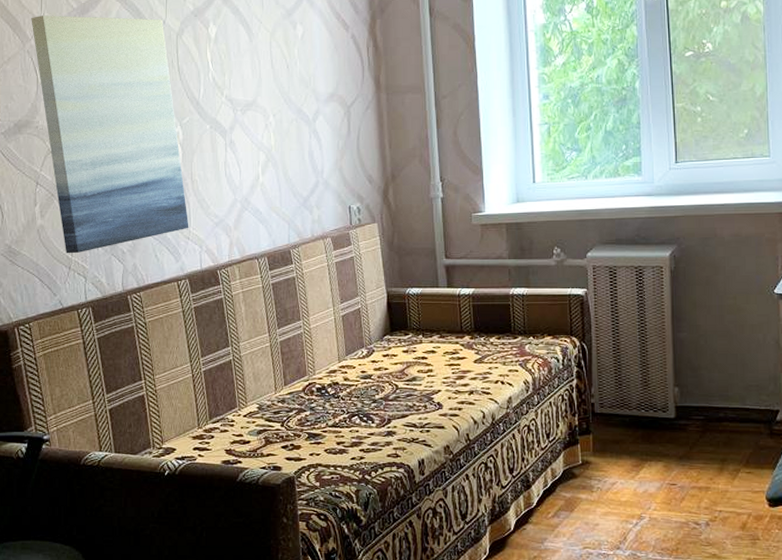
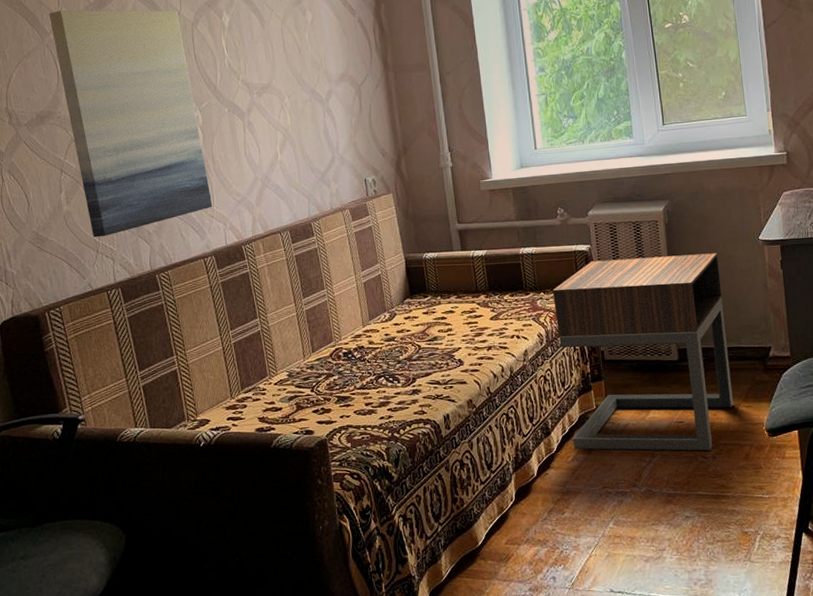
nightstand: none [542,305,733,518] -> present [552,253,734,452]

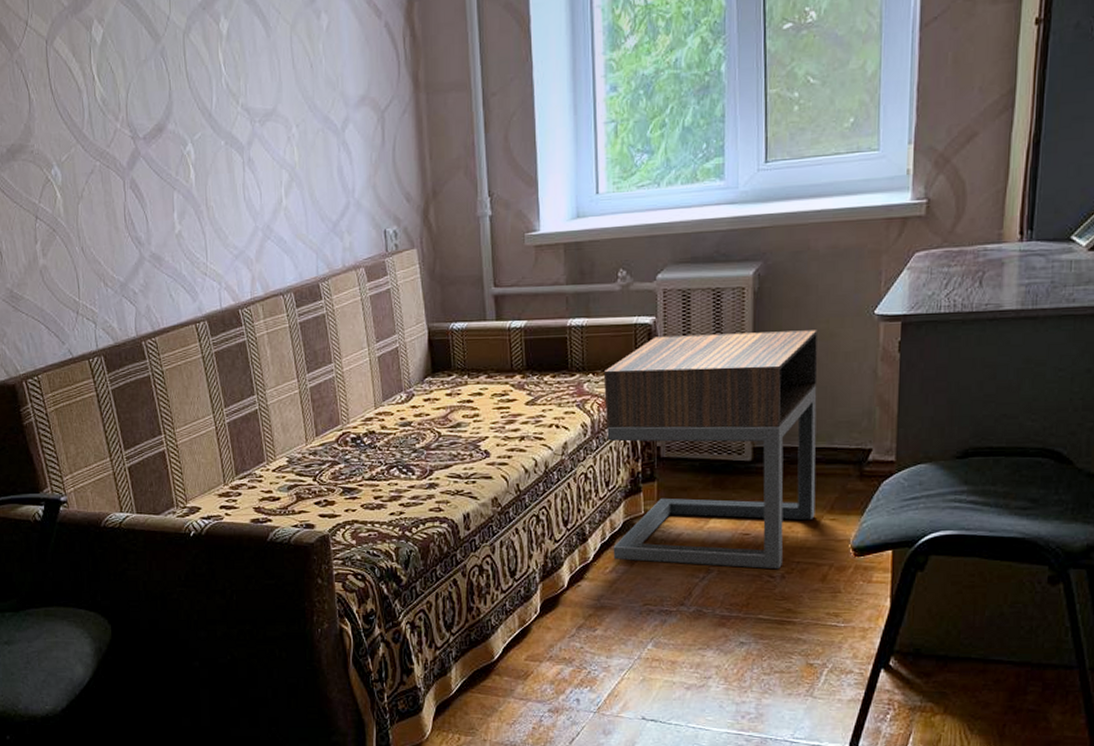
wall art: present [49,10,213,238] -> none [17,14,206,297]

